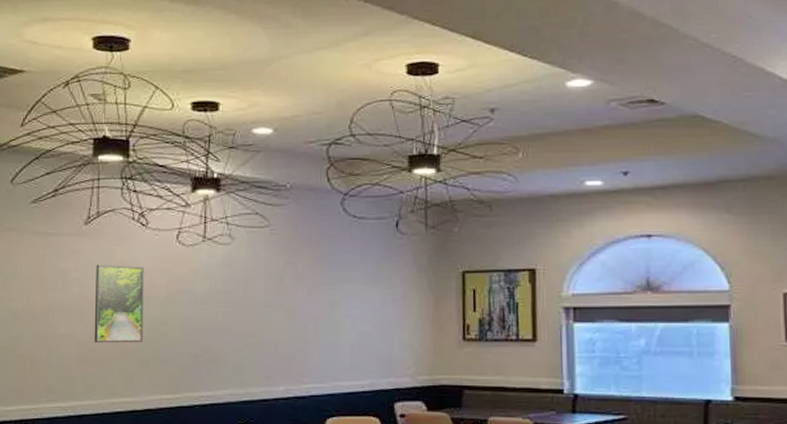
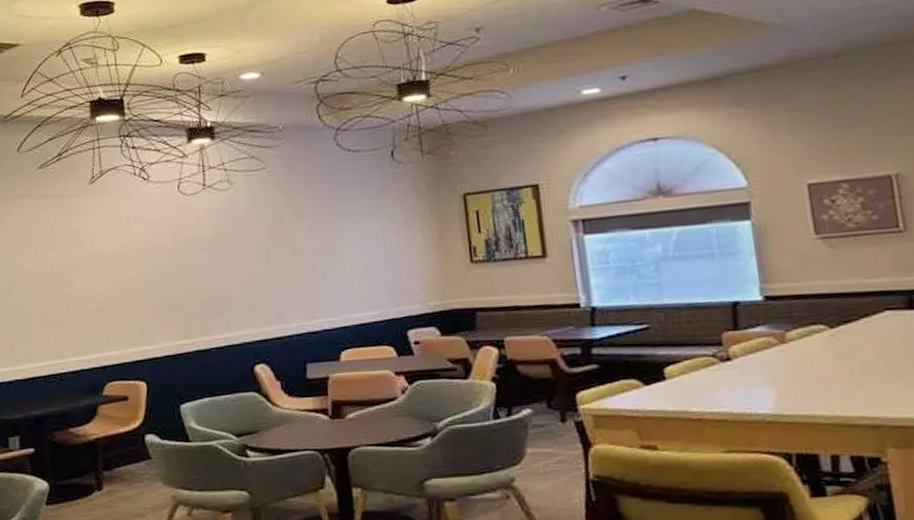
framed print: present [94,264,145,344] -> none [104,219,156,296]

